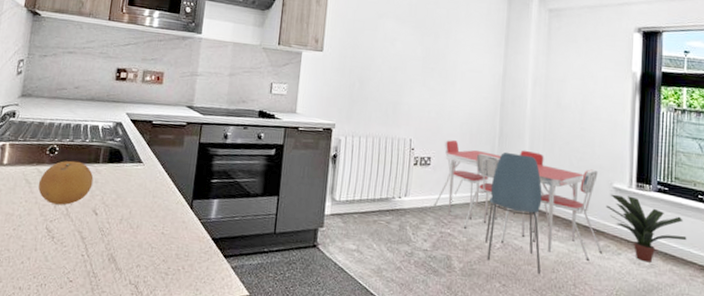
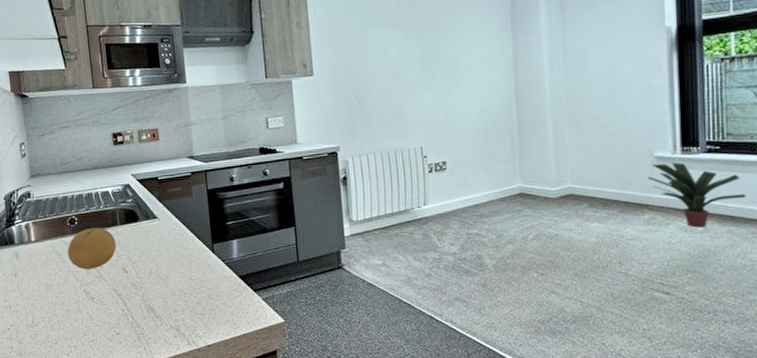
dining set: present [433,140,603,262] -> none [456,135,649,238]
dining chair: present [484,152,542,275] -> none [515,140,582,259]

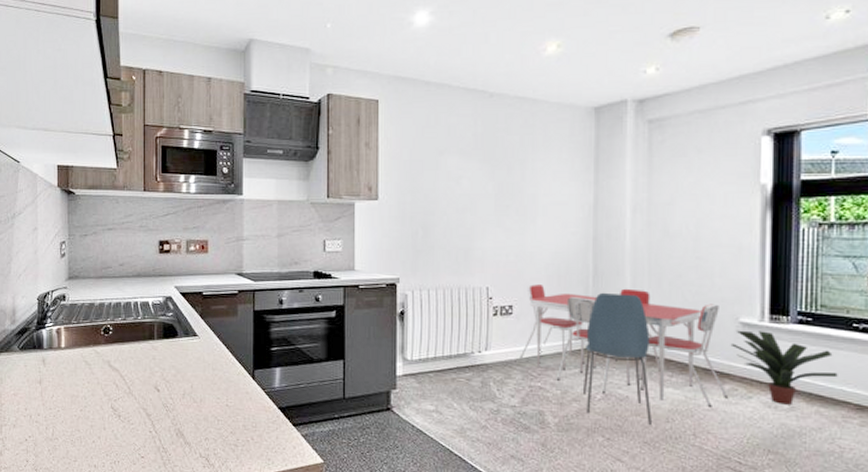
fruit: present [67,227,117,270] -> none [97,339,151,384]
dining set: none [456,135,649,238] -> present [519,284,729,409]
dining chair: none [515,140,582,259] -> present [582,292,653,426]

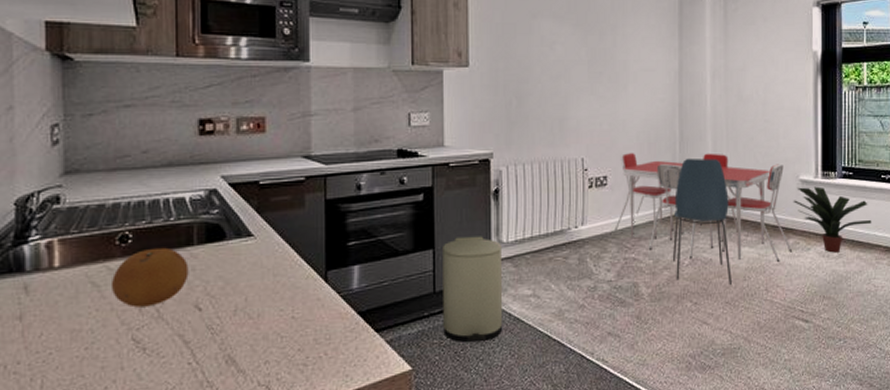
fruit: none [97,339,151,384] -> present [110,247,189,308]
pedal bin: none [351,351,407,447] -> present [443,236,503,343]

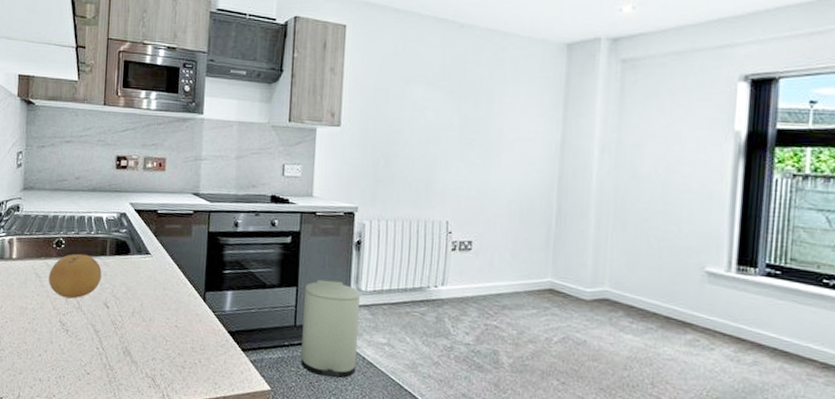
dining set: present [614,153,793,263] -> none [476,221,690,358]
dining chair: present [672,158,733,286] -> none [539,233,612,373]
potted plant: present [793,186,872,253] -> none [694,279,805,359]

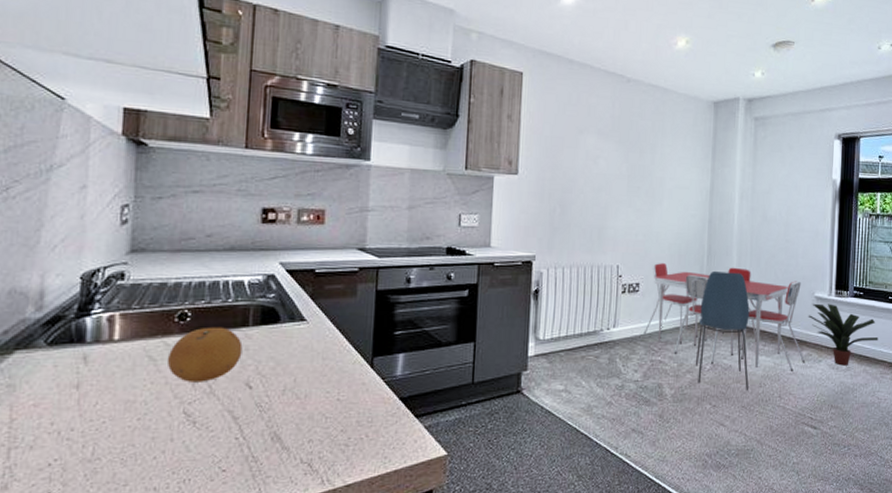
pedal bin: present [301,279,360,378] -> none [479,332,538,432]
dining set: none [476,221,690,358] -> present [643,263,806,372]
dining chair: none [539,233,612,373] -> present [695,270,750,391]
potted plant: none [694,279,805,359] -> present [808,303,878,366]

